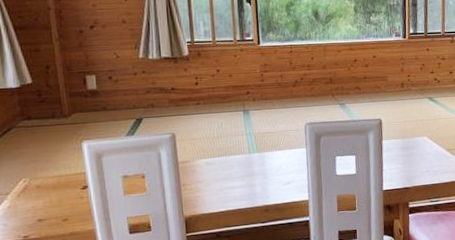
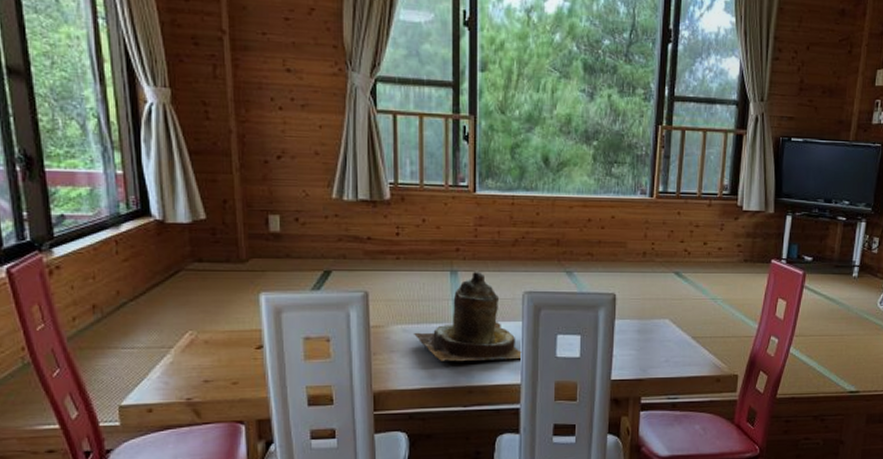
teapot: none [215,109,308,186] -> present [413,270,522,361]

